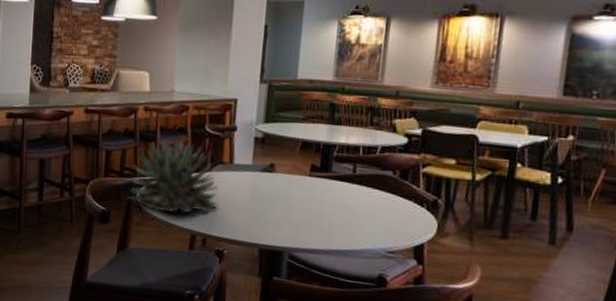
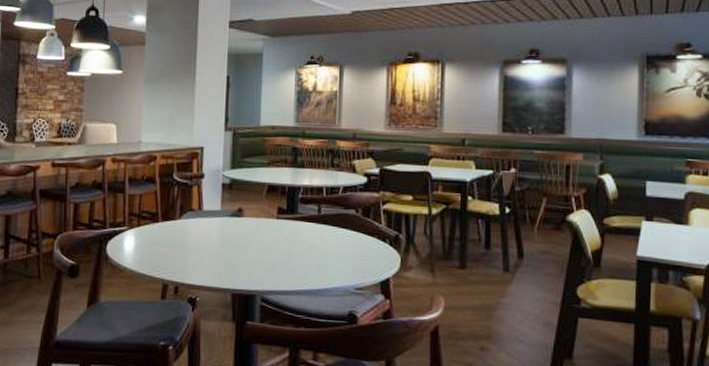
succulent plant: present [127,140,219,214] -> none [97,190,189,263]

